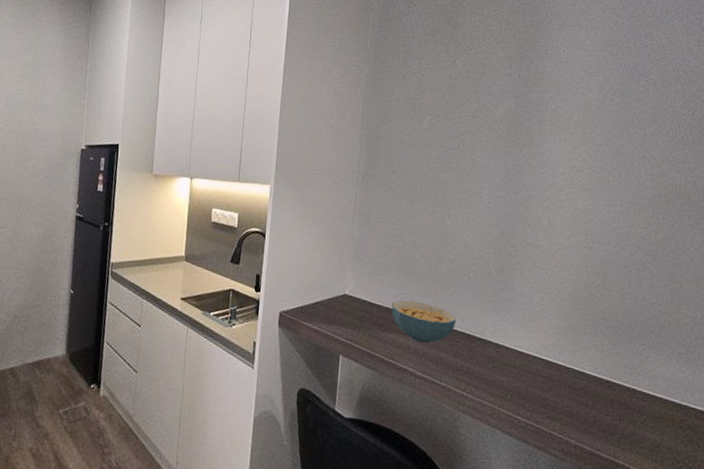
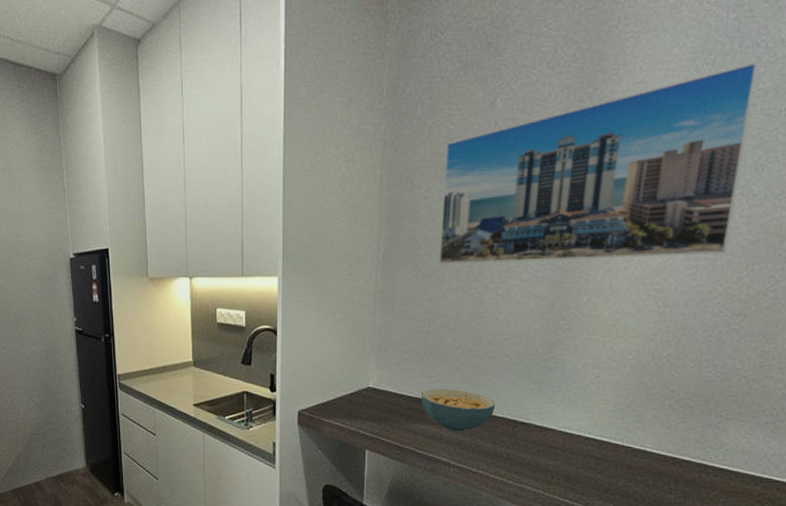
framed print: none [409,58,648,204] -> present [439,61,759,264]

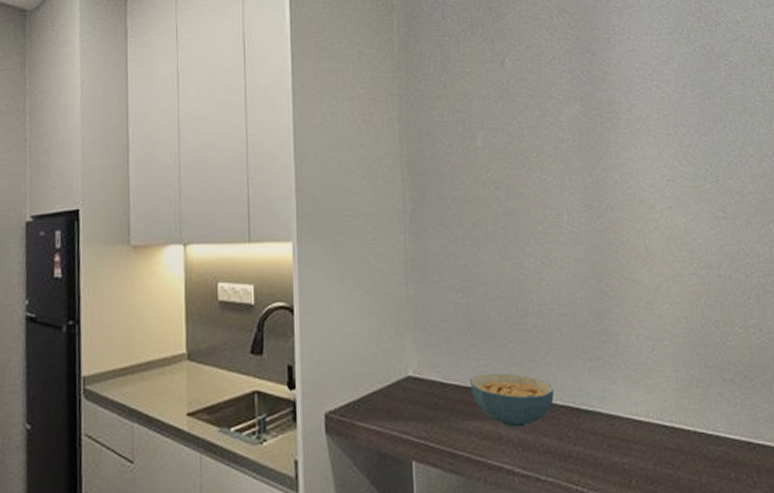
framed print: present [439,61,759,264] -> none [462,38,742,226]

